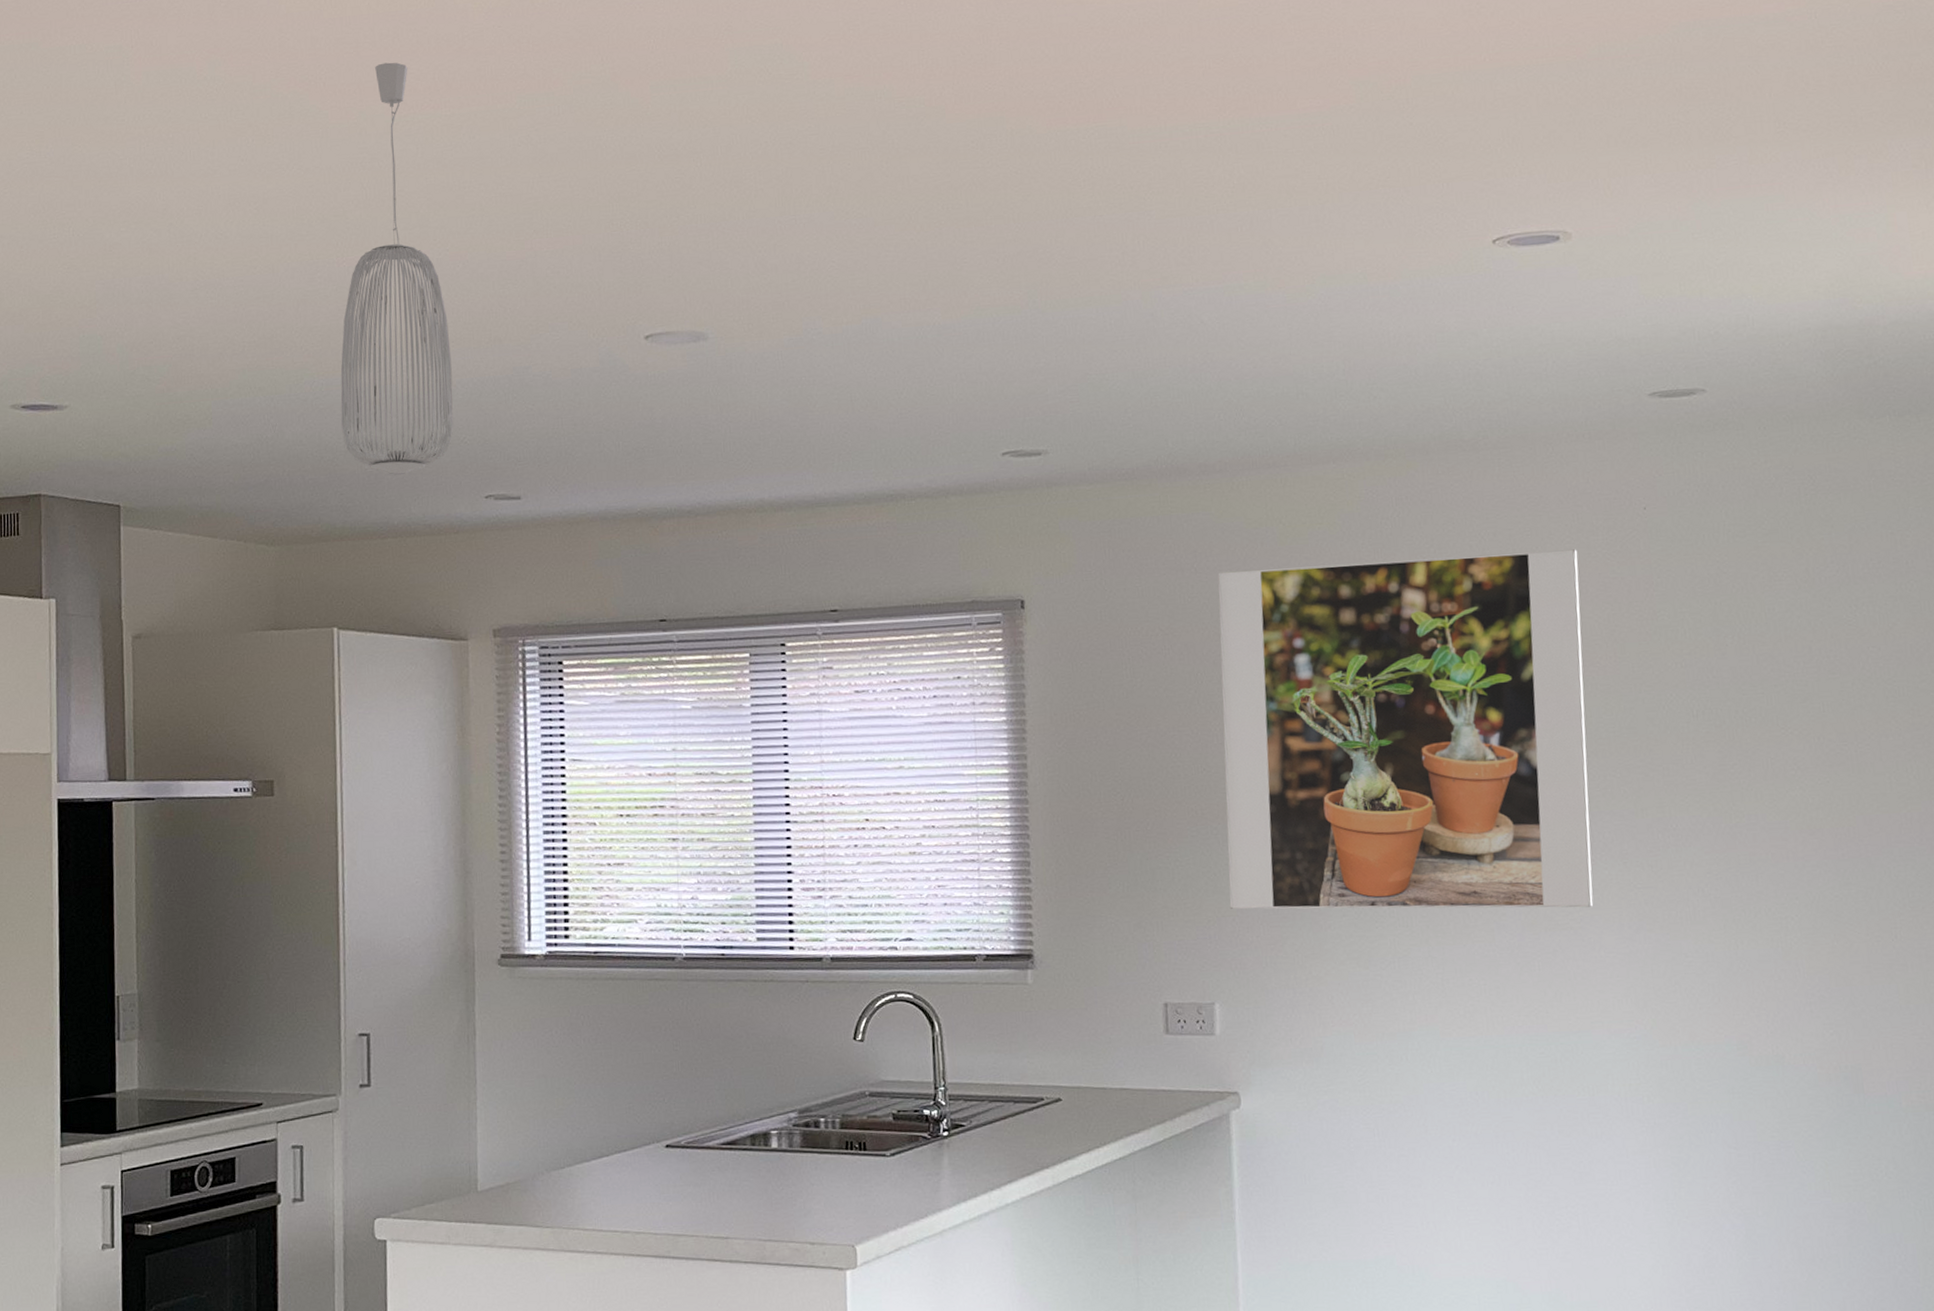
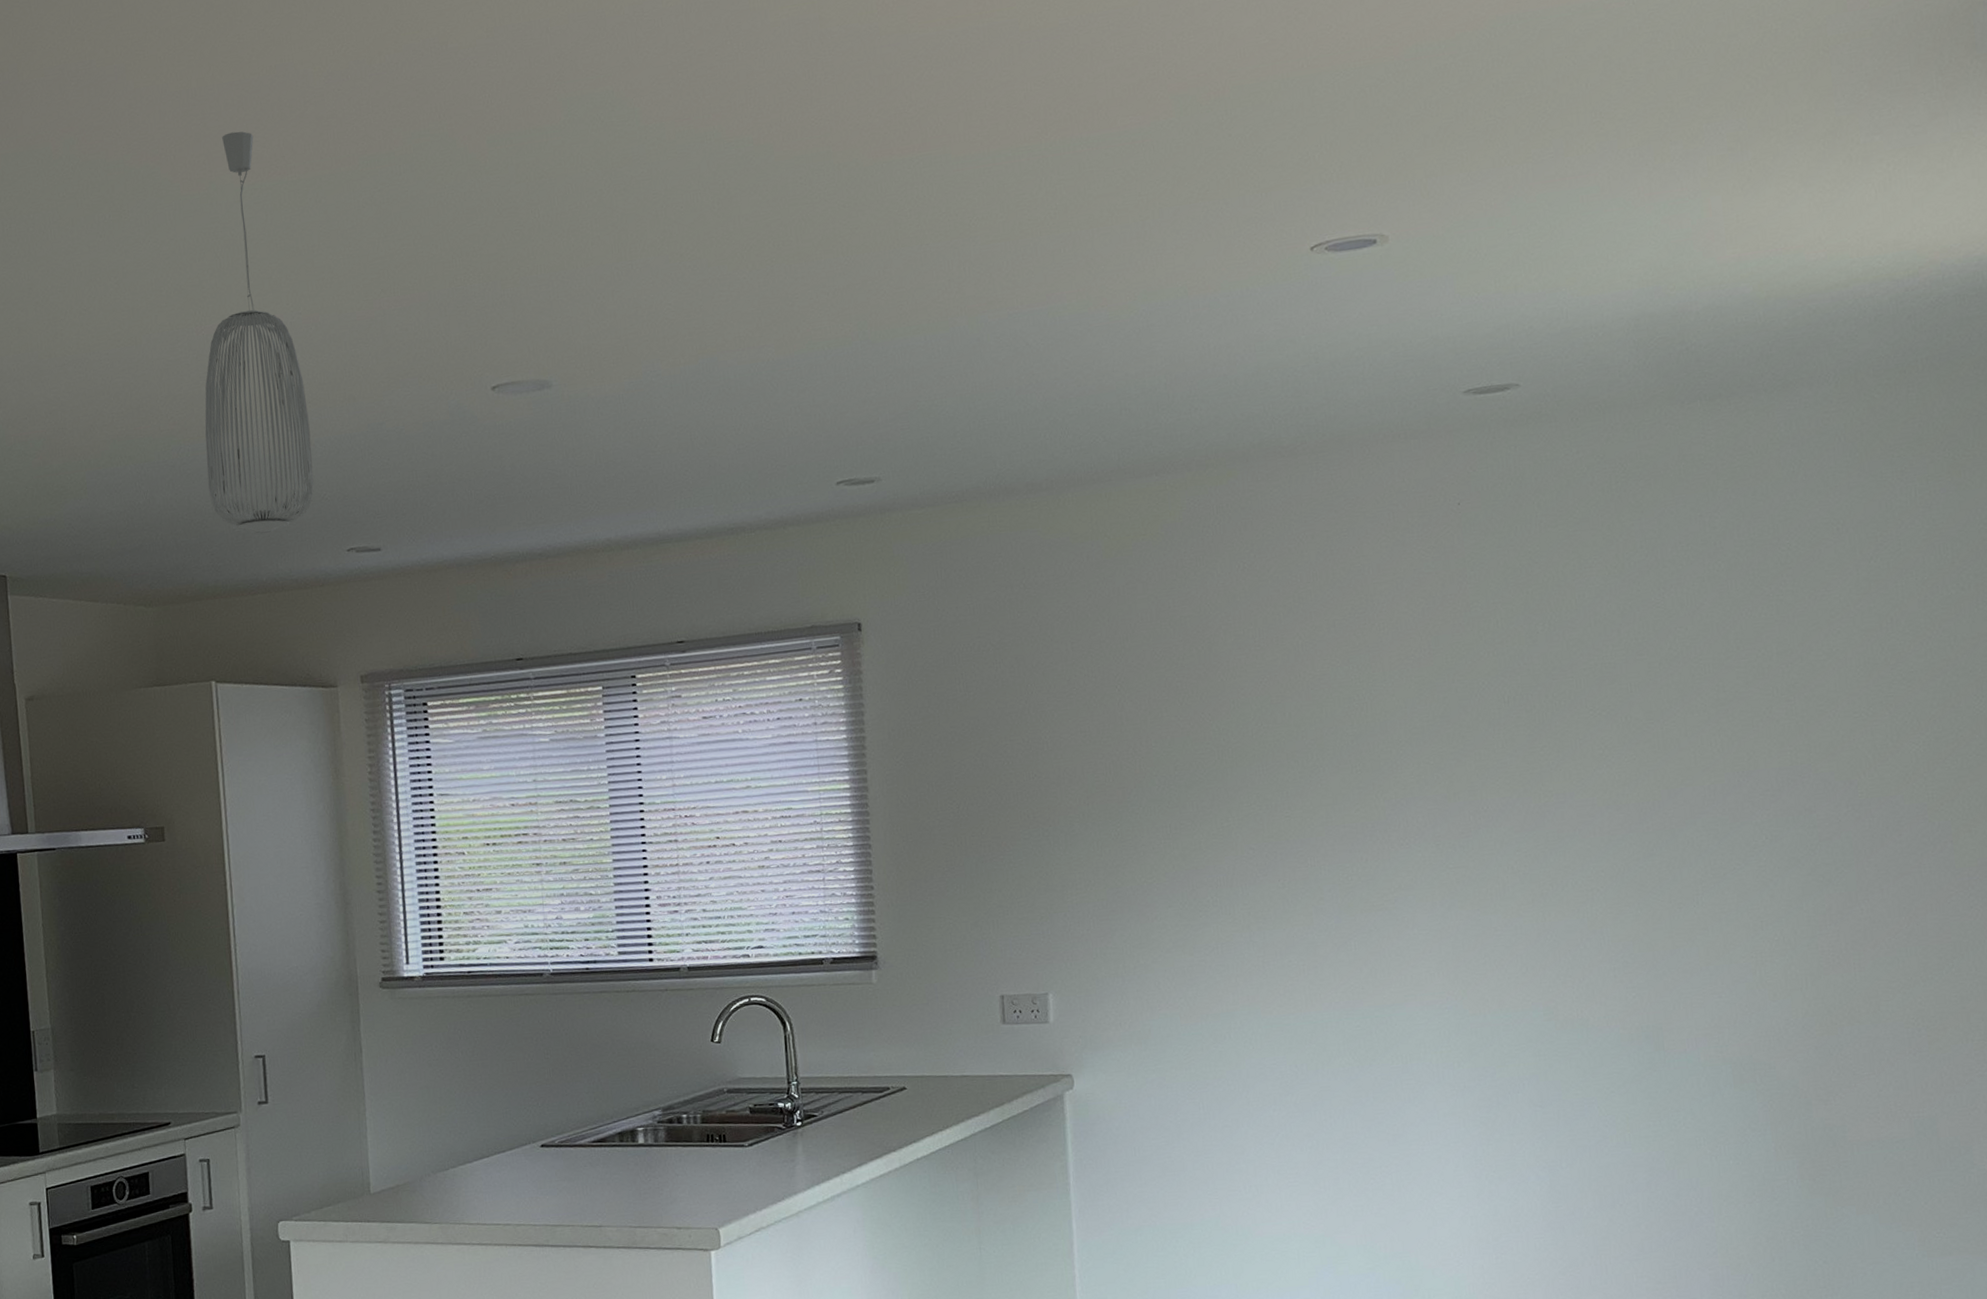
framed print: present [1217,549,1594,910] -> none [1045,547,1408,906]

